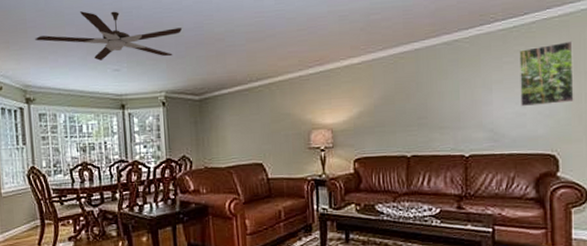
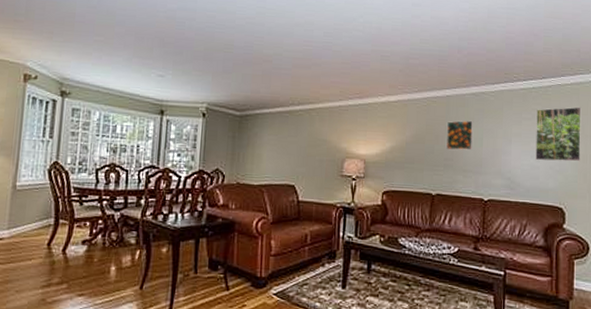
ceiling fan: present [35,11,183,61] -> none [81,14,233,70]
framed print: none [417,72,449,108] -> present [446,120,474,151]

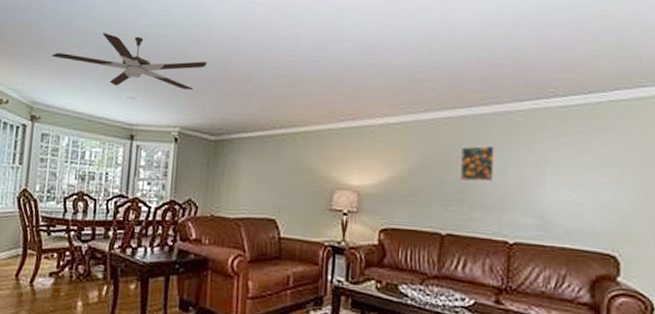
ceiling fan: none [81,14,233,70] -> present [52,33,208,91]
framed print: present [535,106,582,162] -> none [578,128,644,198]

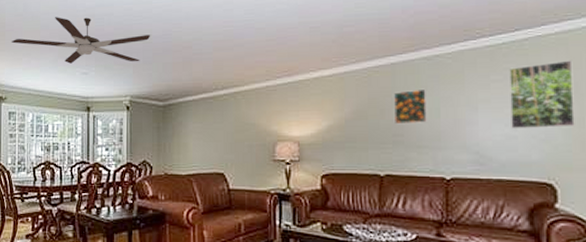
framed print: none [578,128,644,198] -> present [509,60,575,129]

